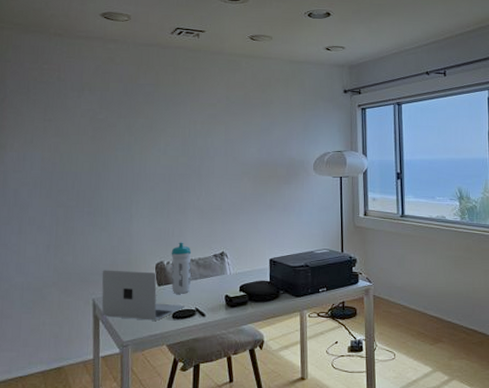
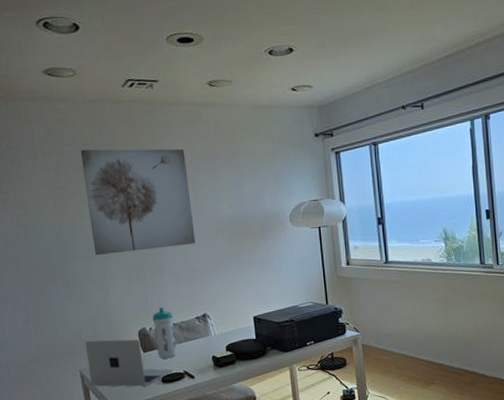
wall art: none [124,86,222,187] -> present [80,148,196,256]

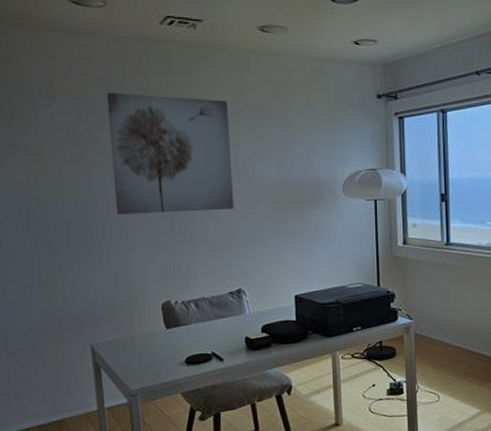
laptop: present [85,339,173,387] -> none [99,311,199,367]
water bottle: present [152,307,176,359] -> none [179,278,204,337]

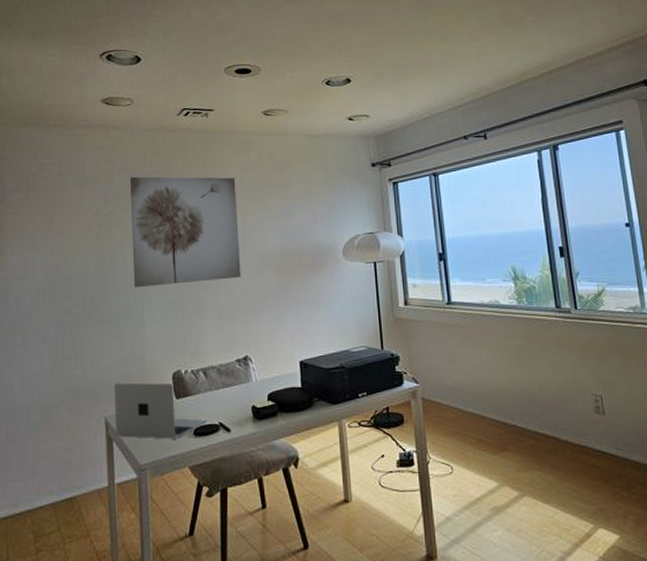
laptop: none [99,311,199,367] -> present [114,382,207,439]

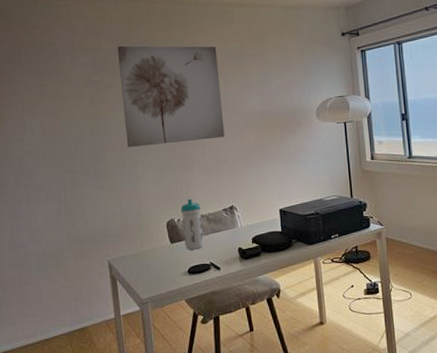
laptop: present [114,382,207,439] -> none [114,230,199,278]
water bottle: none [189,347,212,407] -> present [180,198,203,250]

